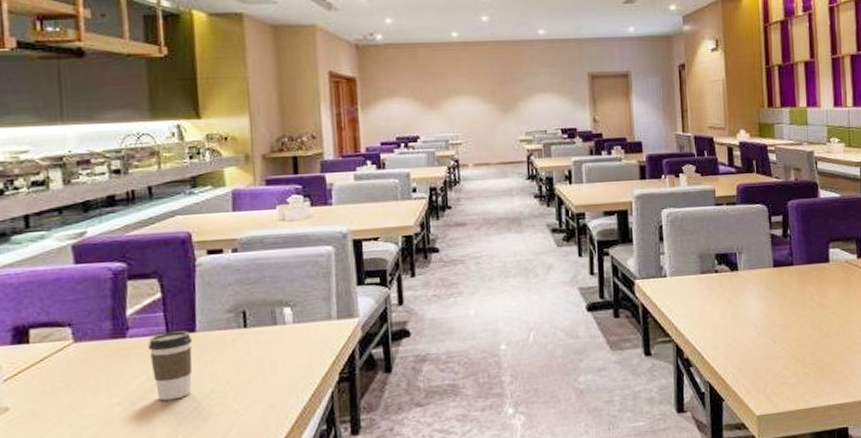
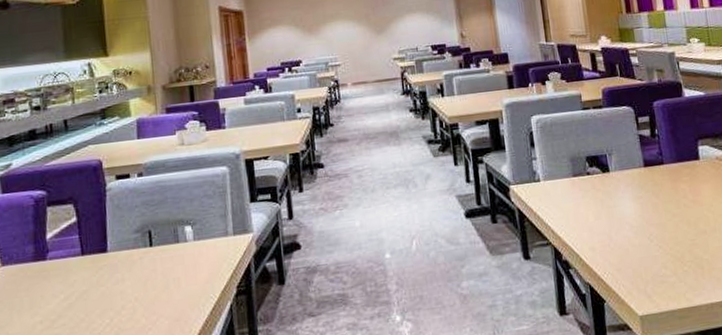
coffee cup: present [148,331,193,401] -> none [65,251,105,318]

